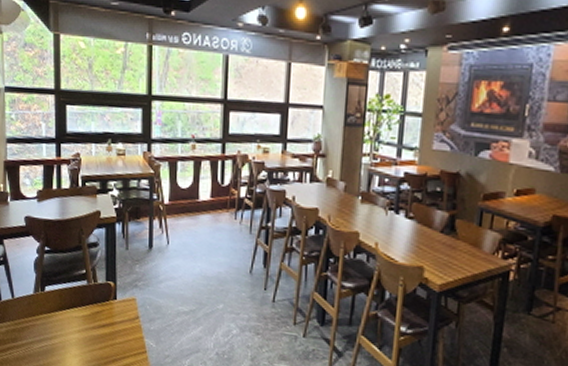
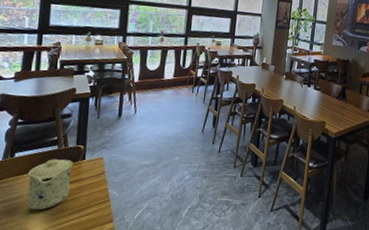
mug: none [59,295,104,355] -> present [27,158,73,210]

